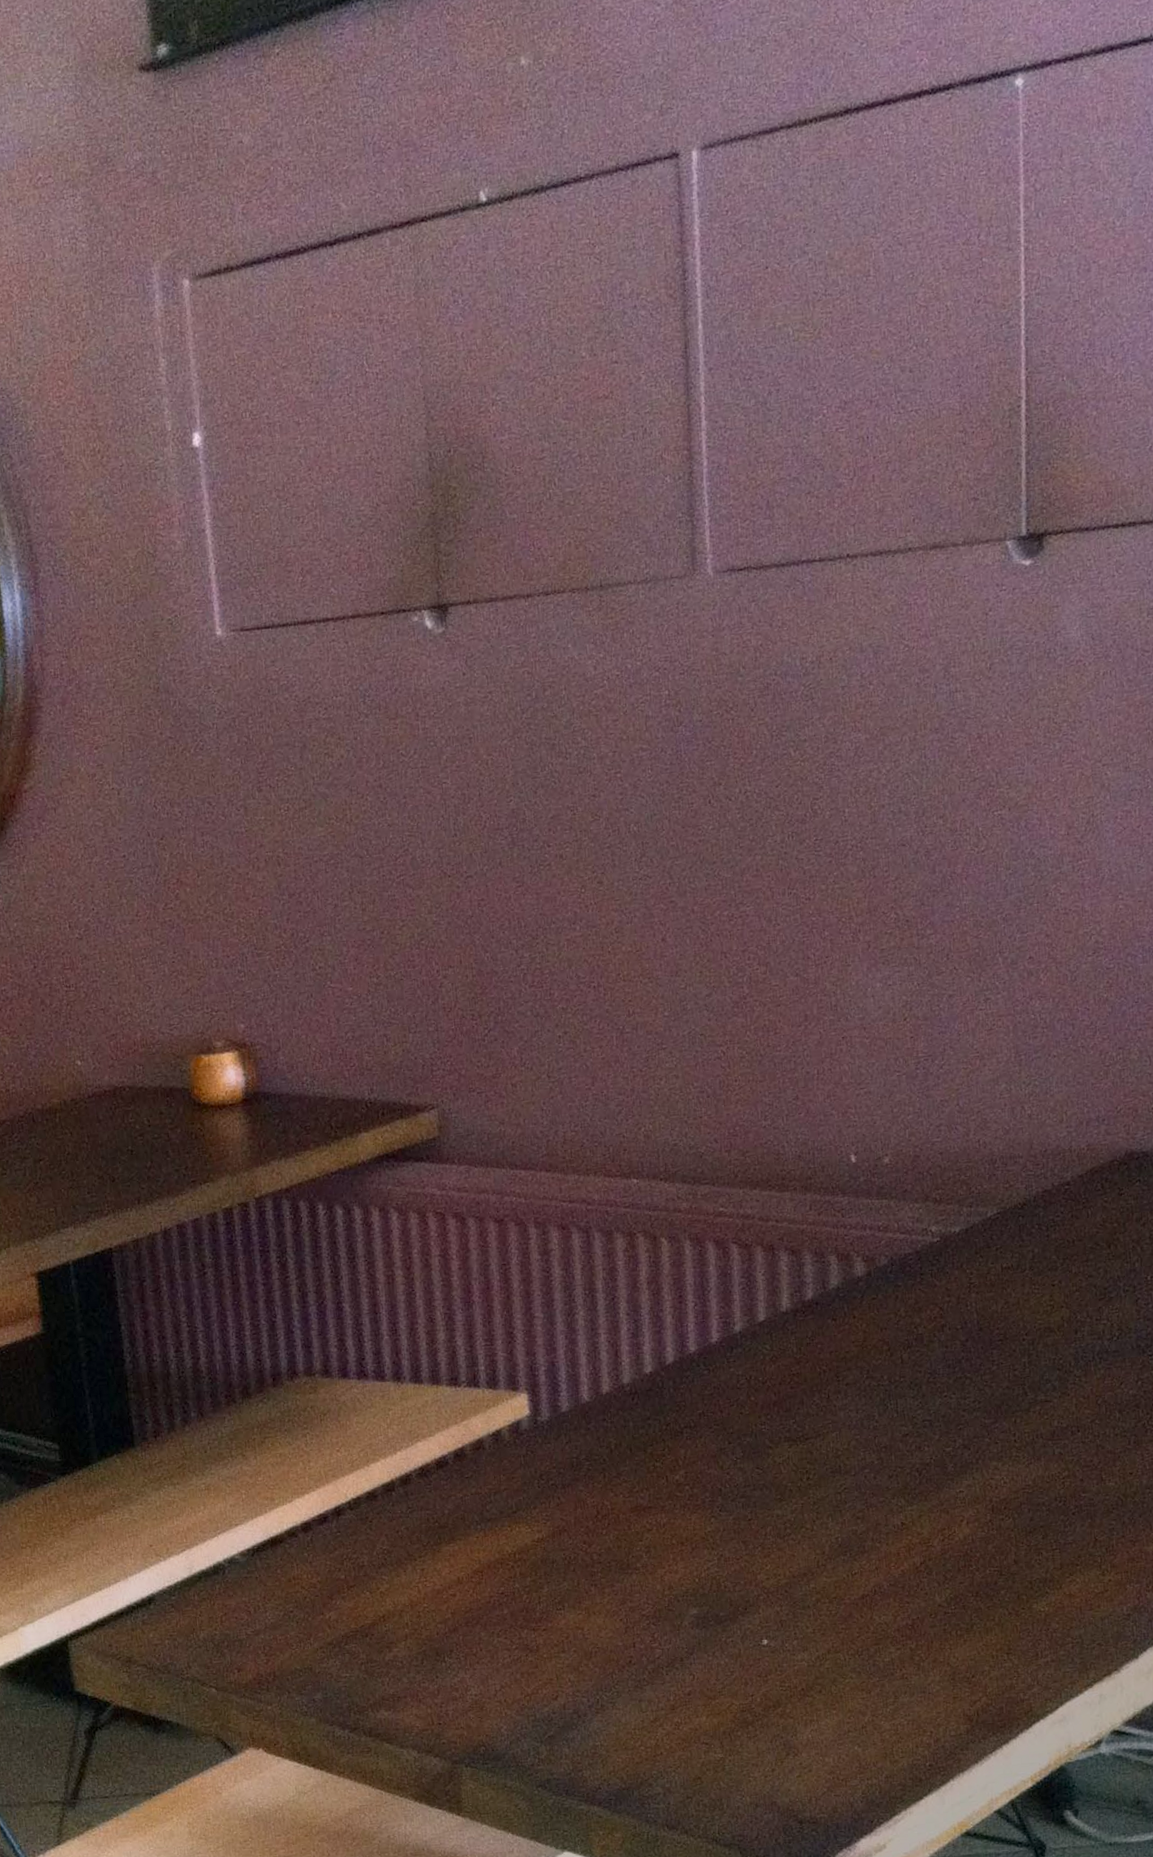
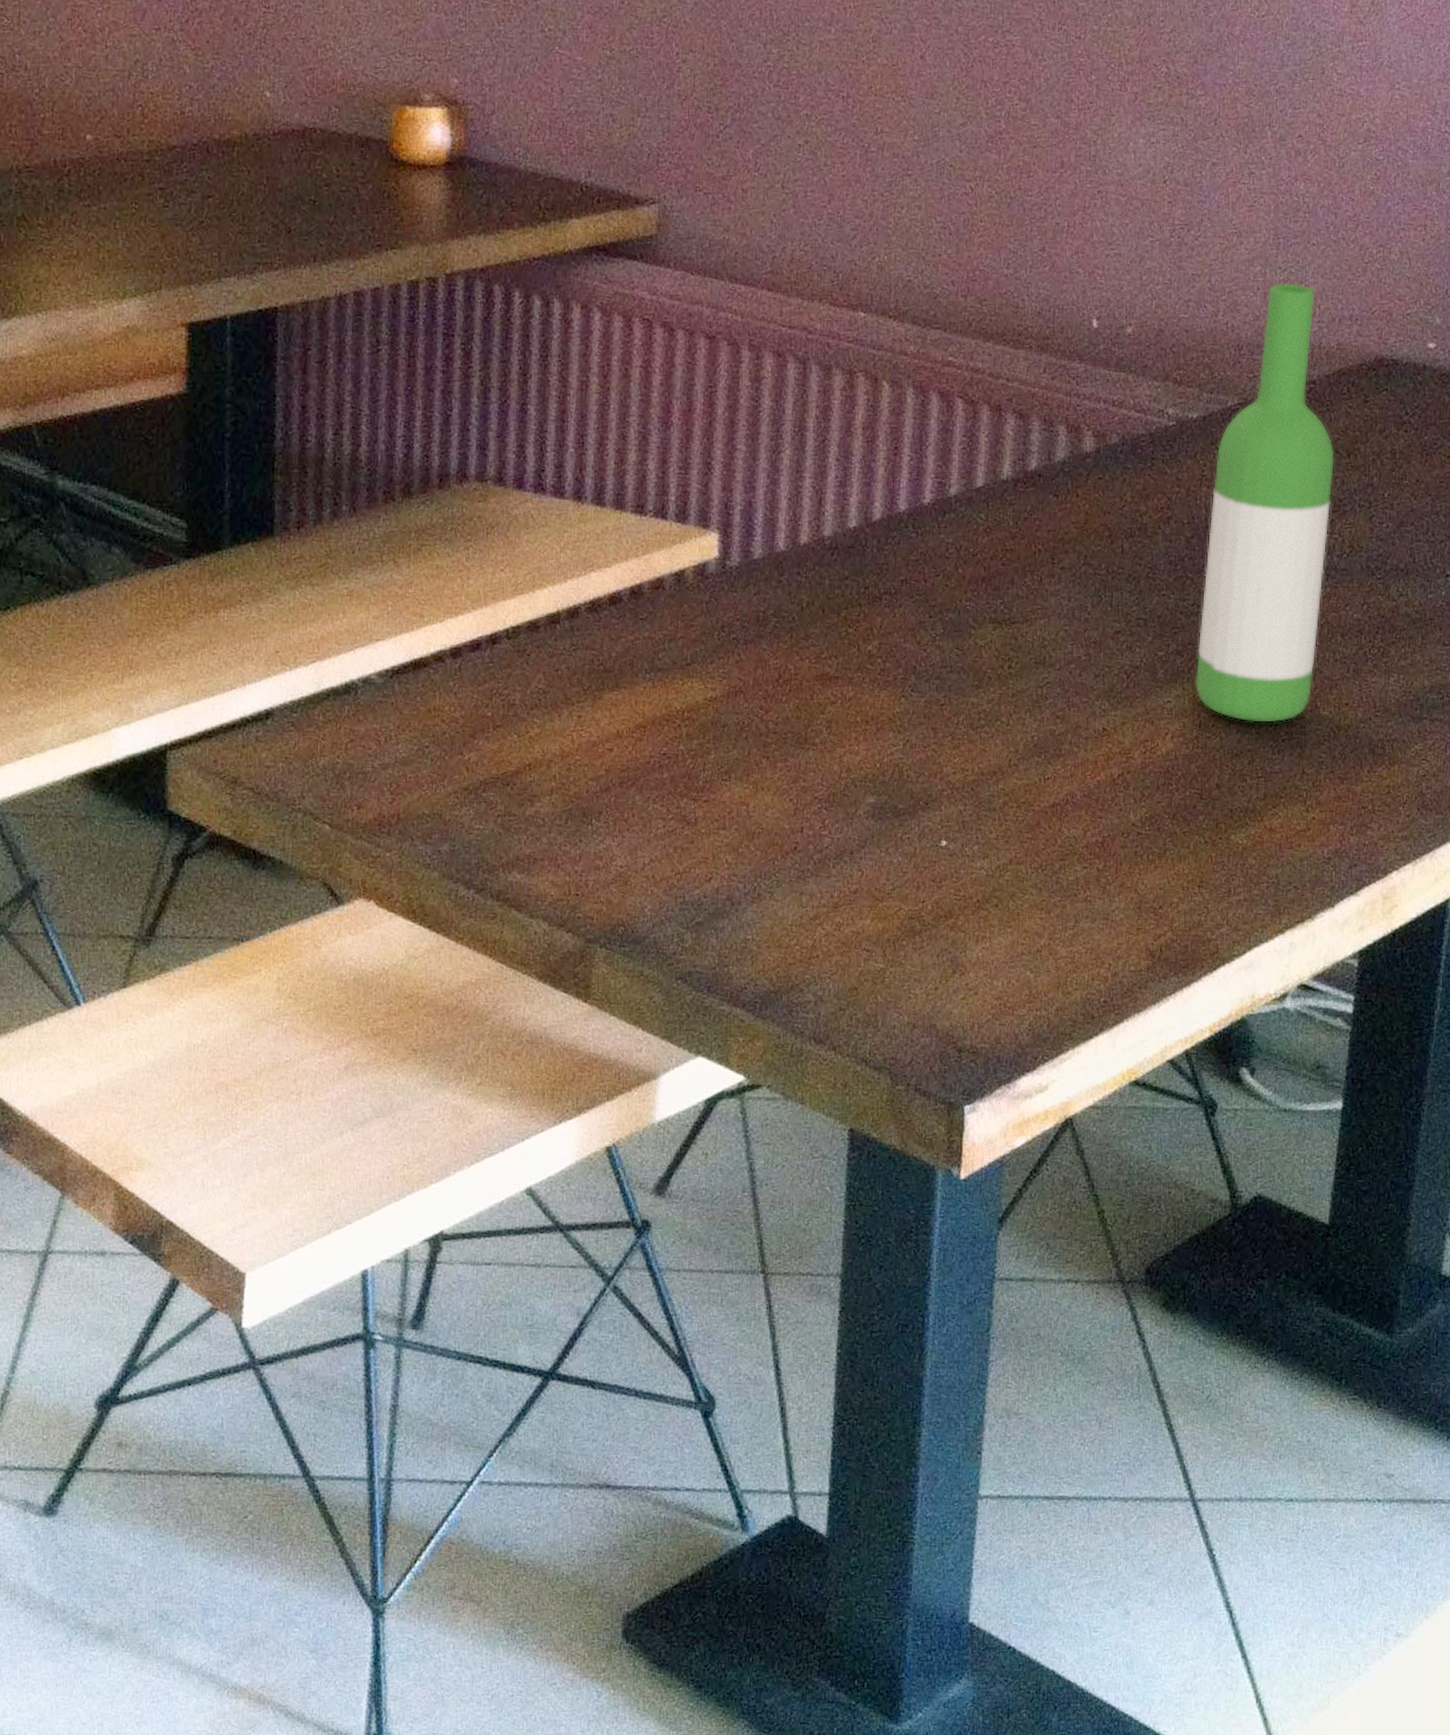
wine bottle: none [981,1094,1097,1501] -> present [1195,283,1335,723]

